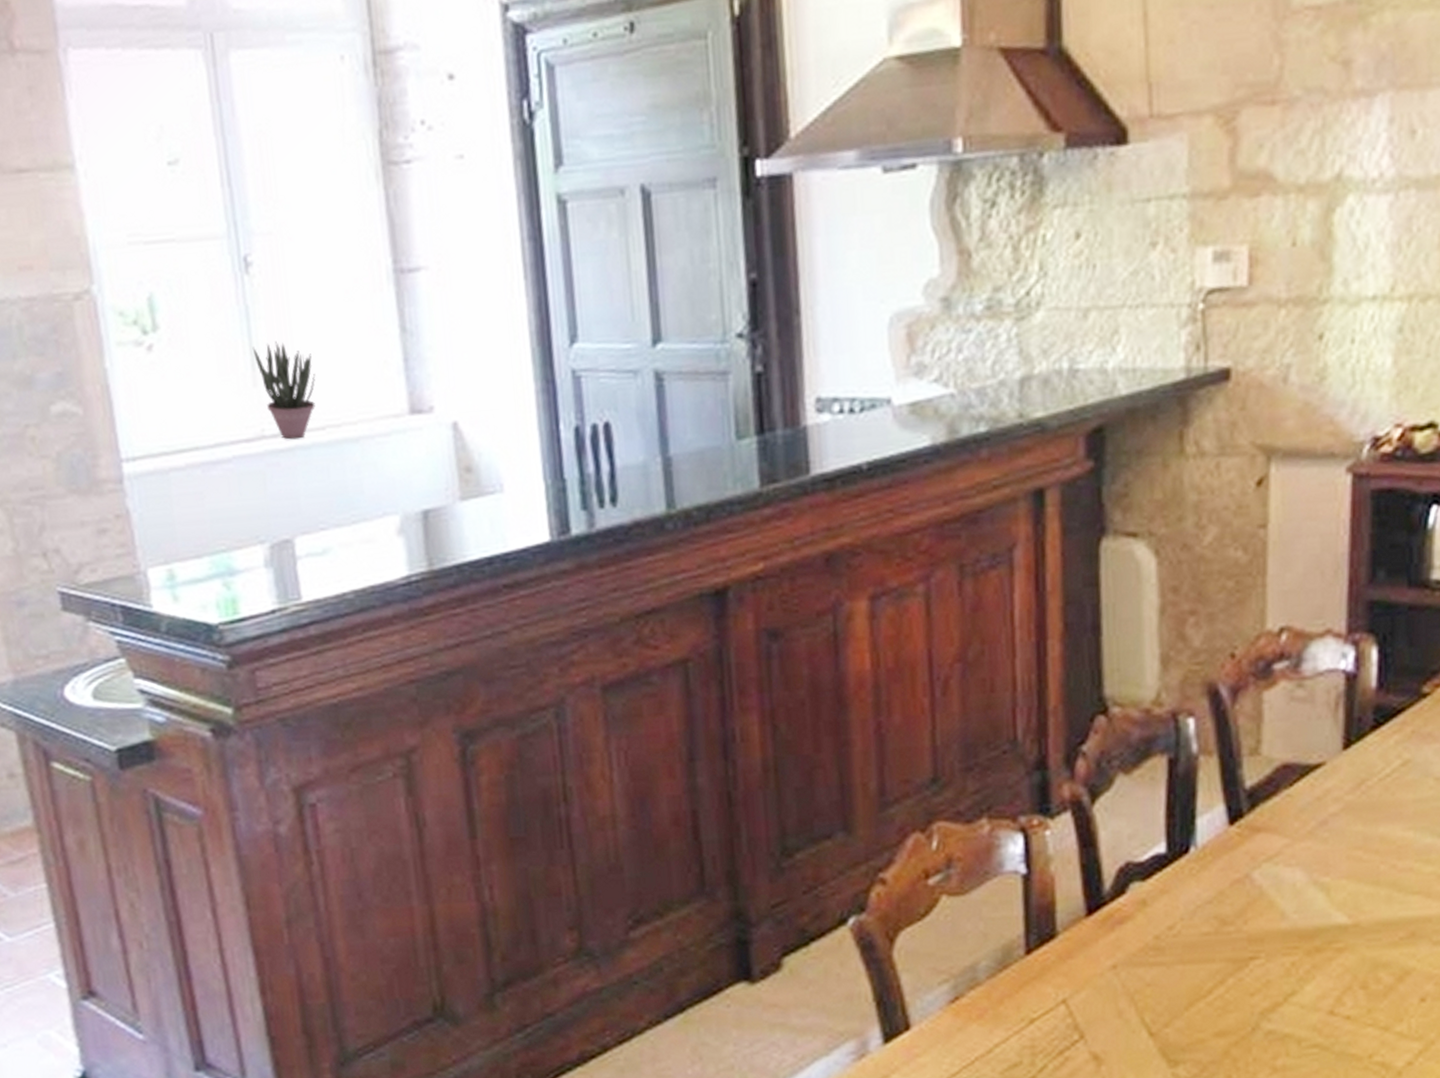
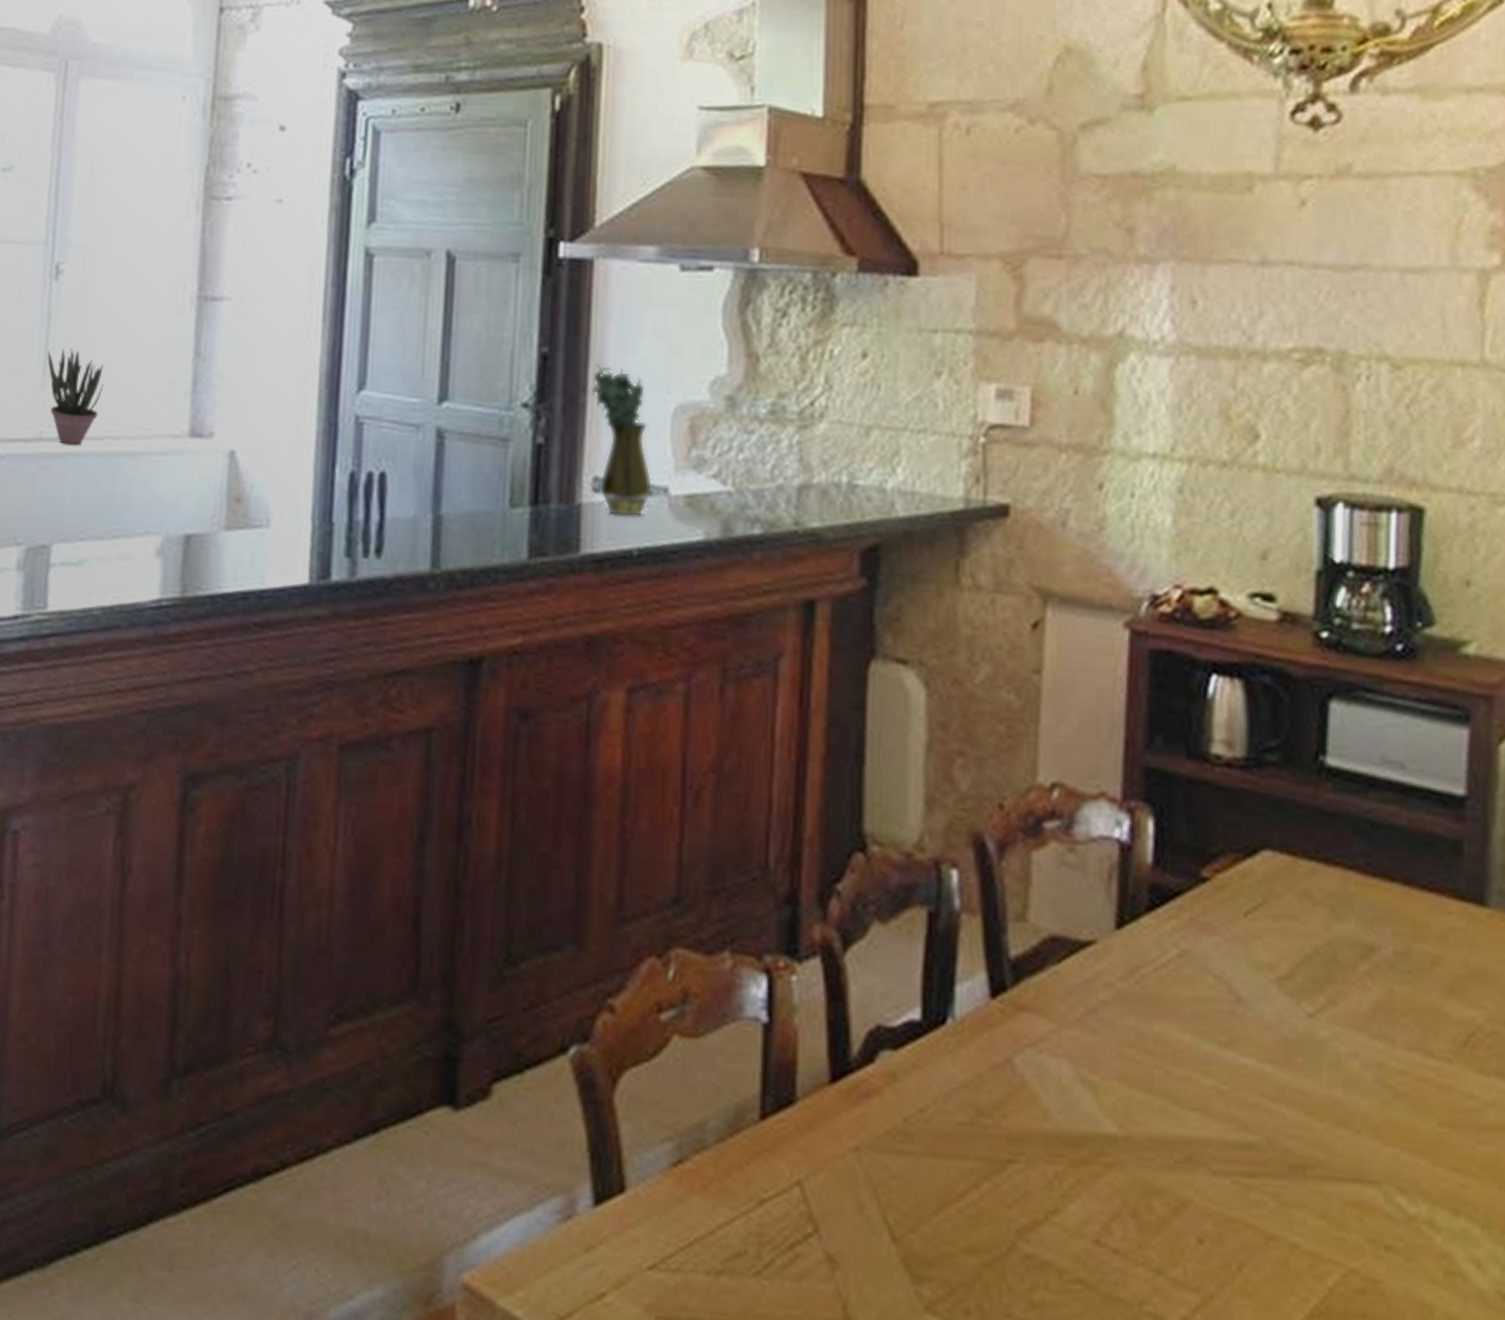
vase: none [804,282,876,433] -> present [591,363,653,517]

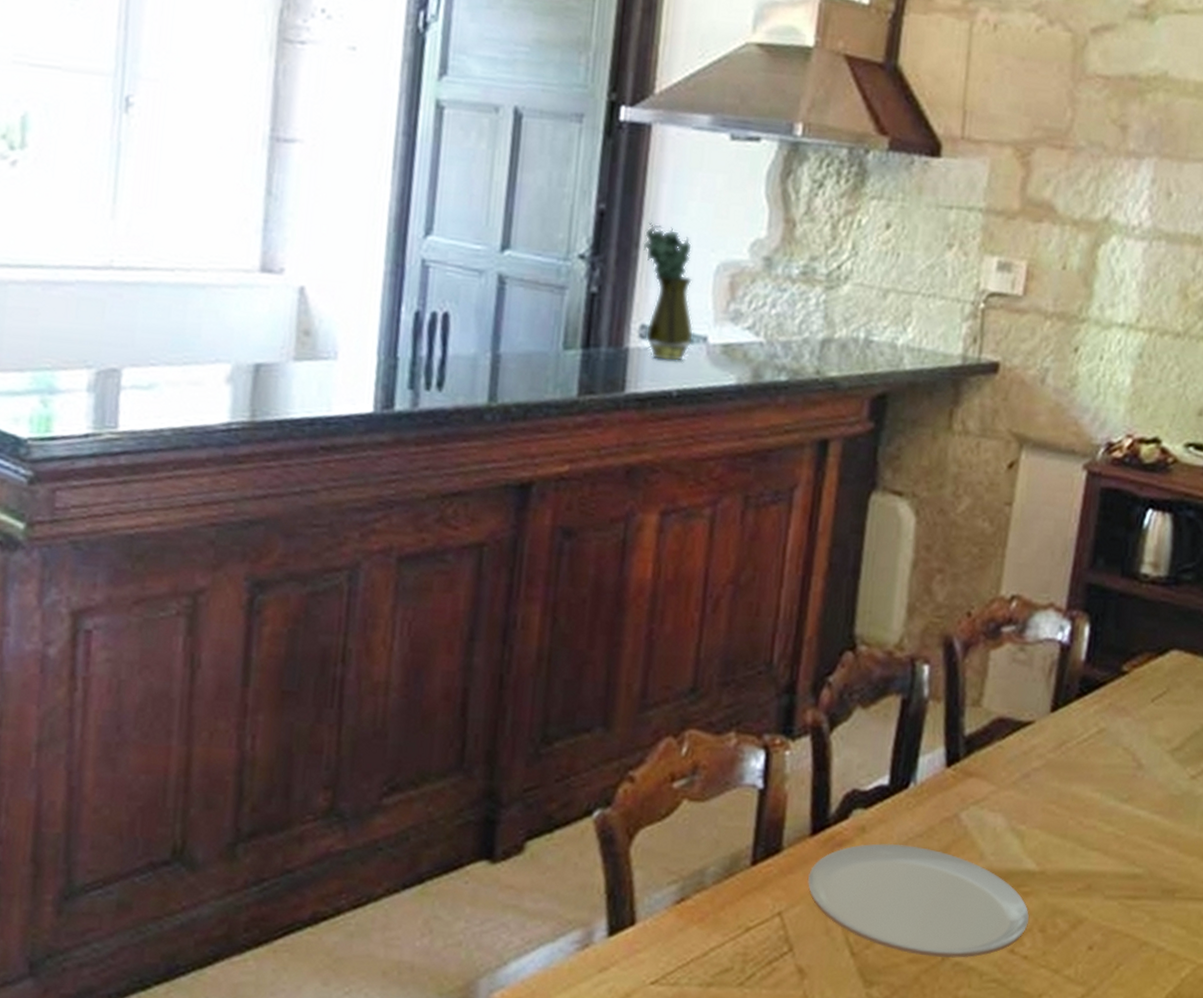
potted plant: present [47,347,104,446] -> none [117,180,175,276]
plate: none [830,1095,1115,1250] -> present [807,843,1029,958]

